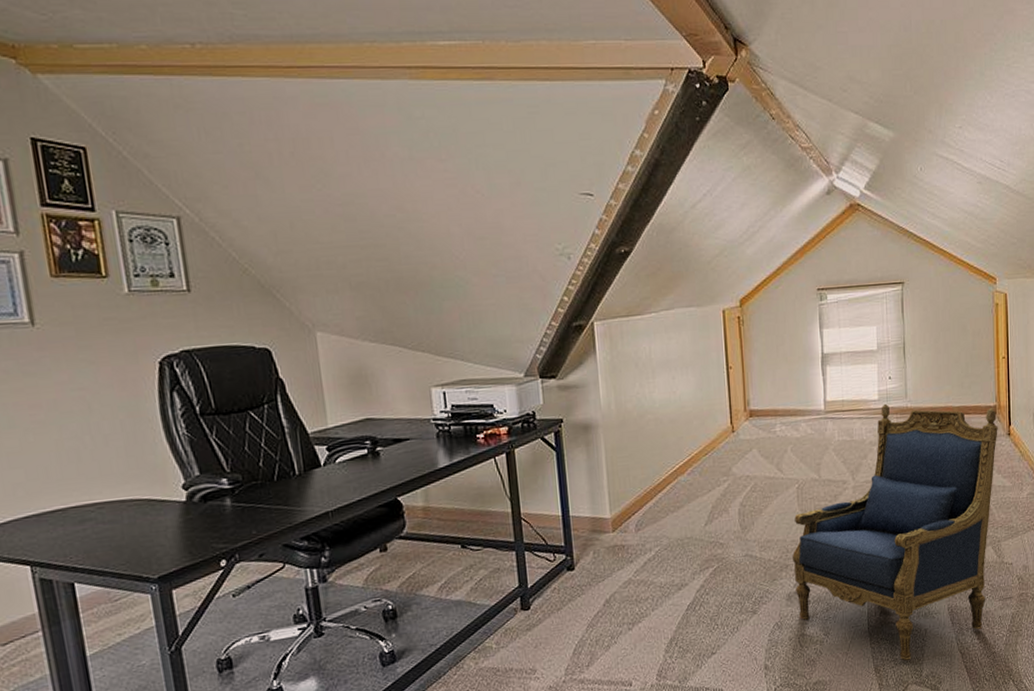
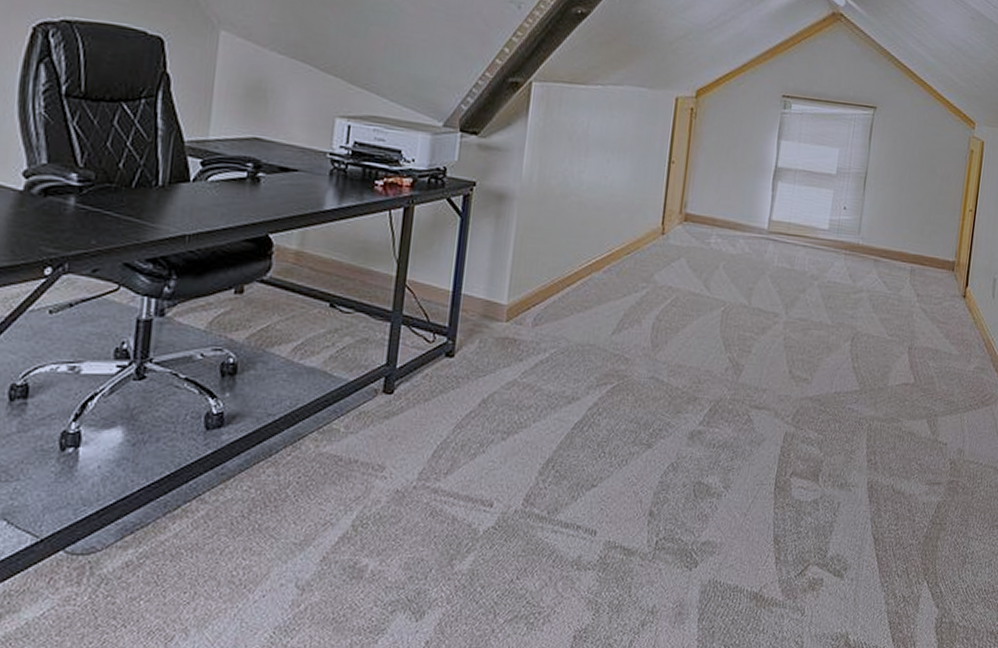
armchair: present [793,403,998,662] -> none [699,235,954,537]

